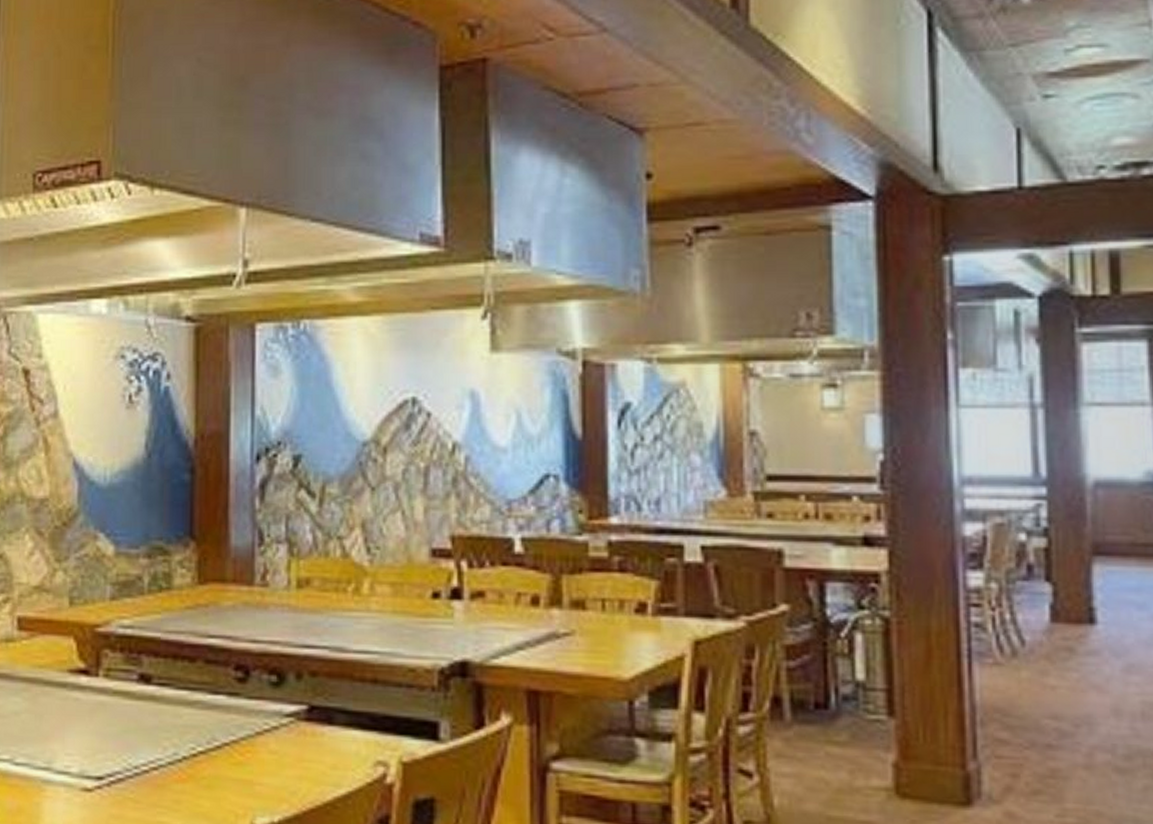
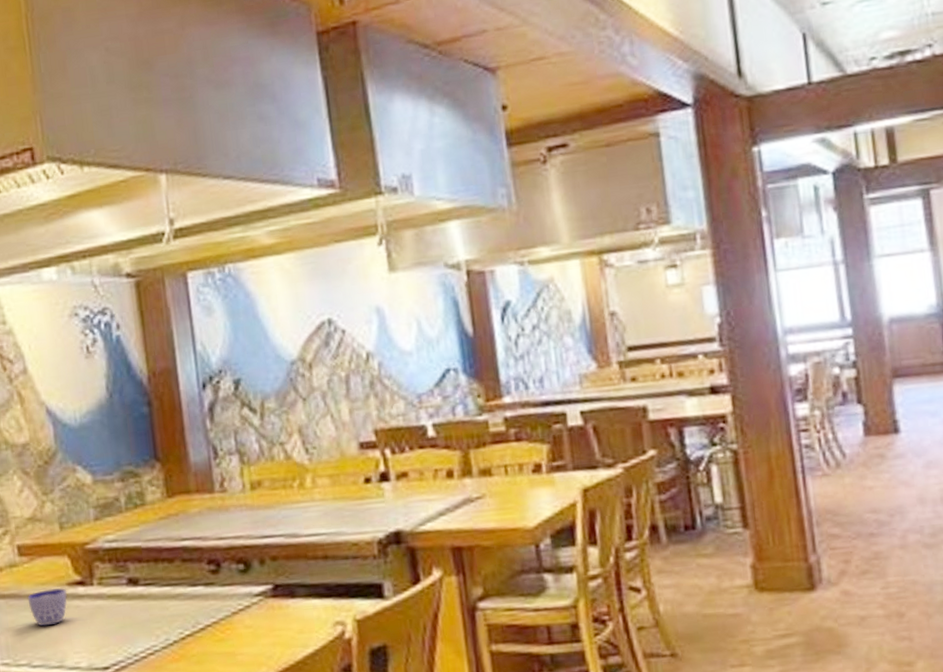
cup: none [20,674,68,718] -> present [27,588,67,626]

